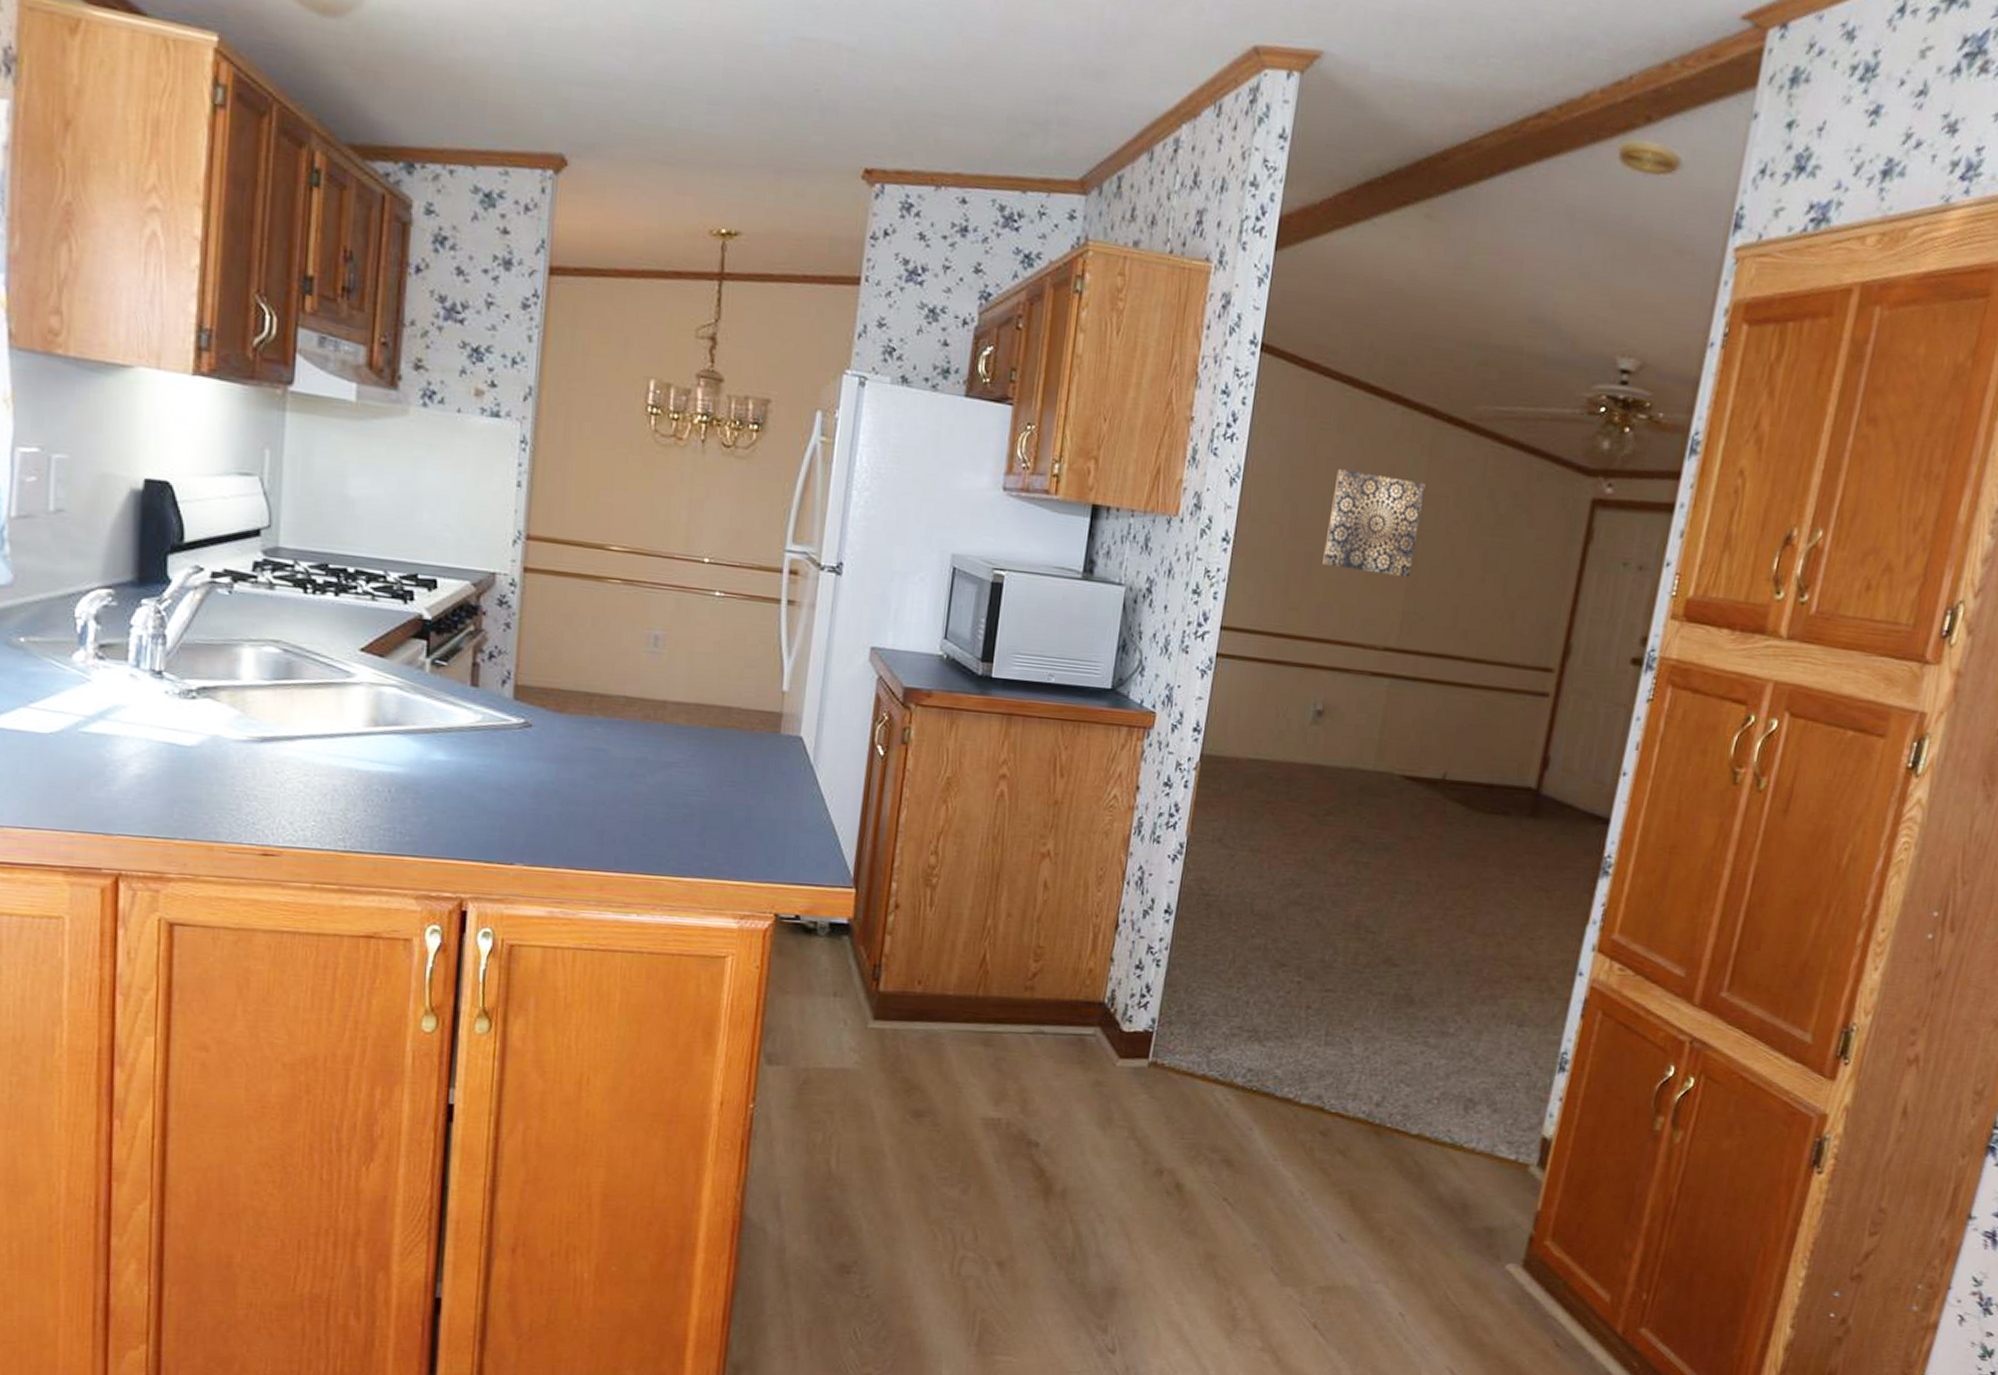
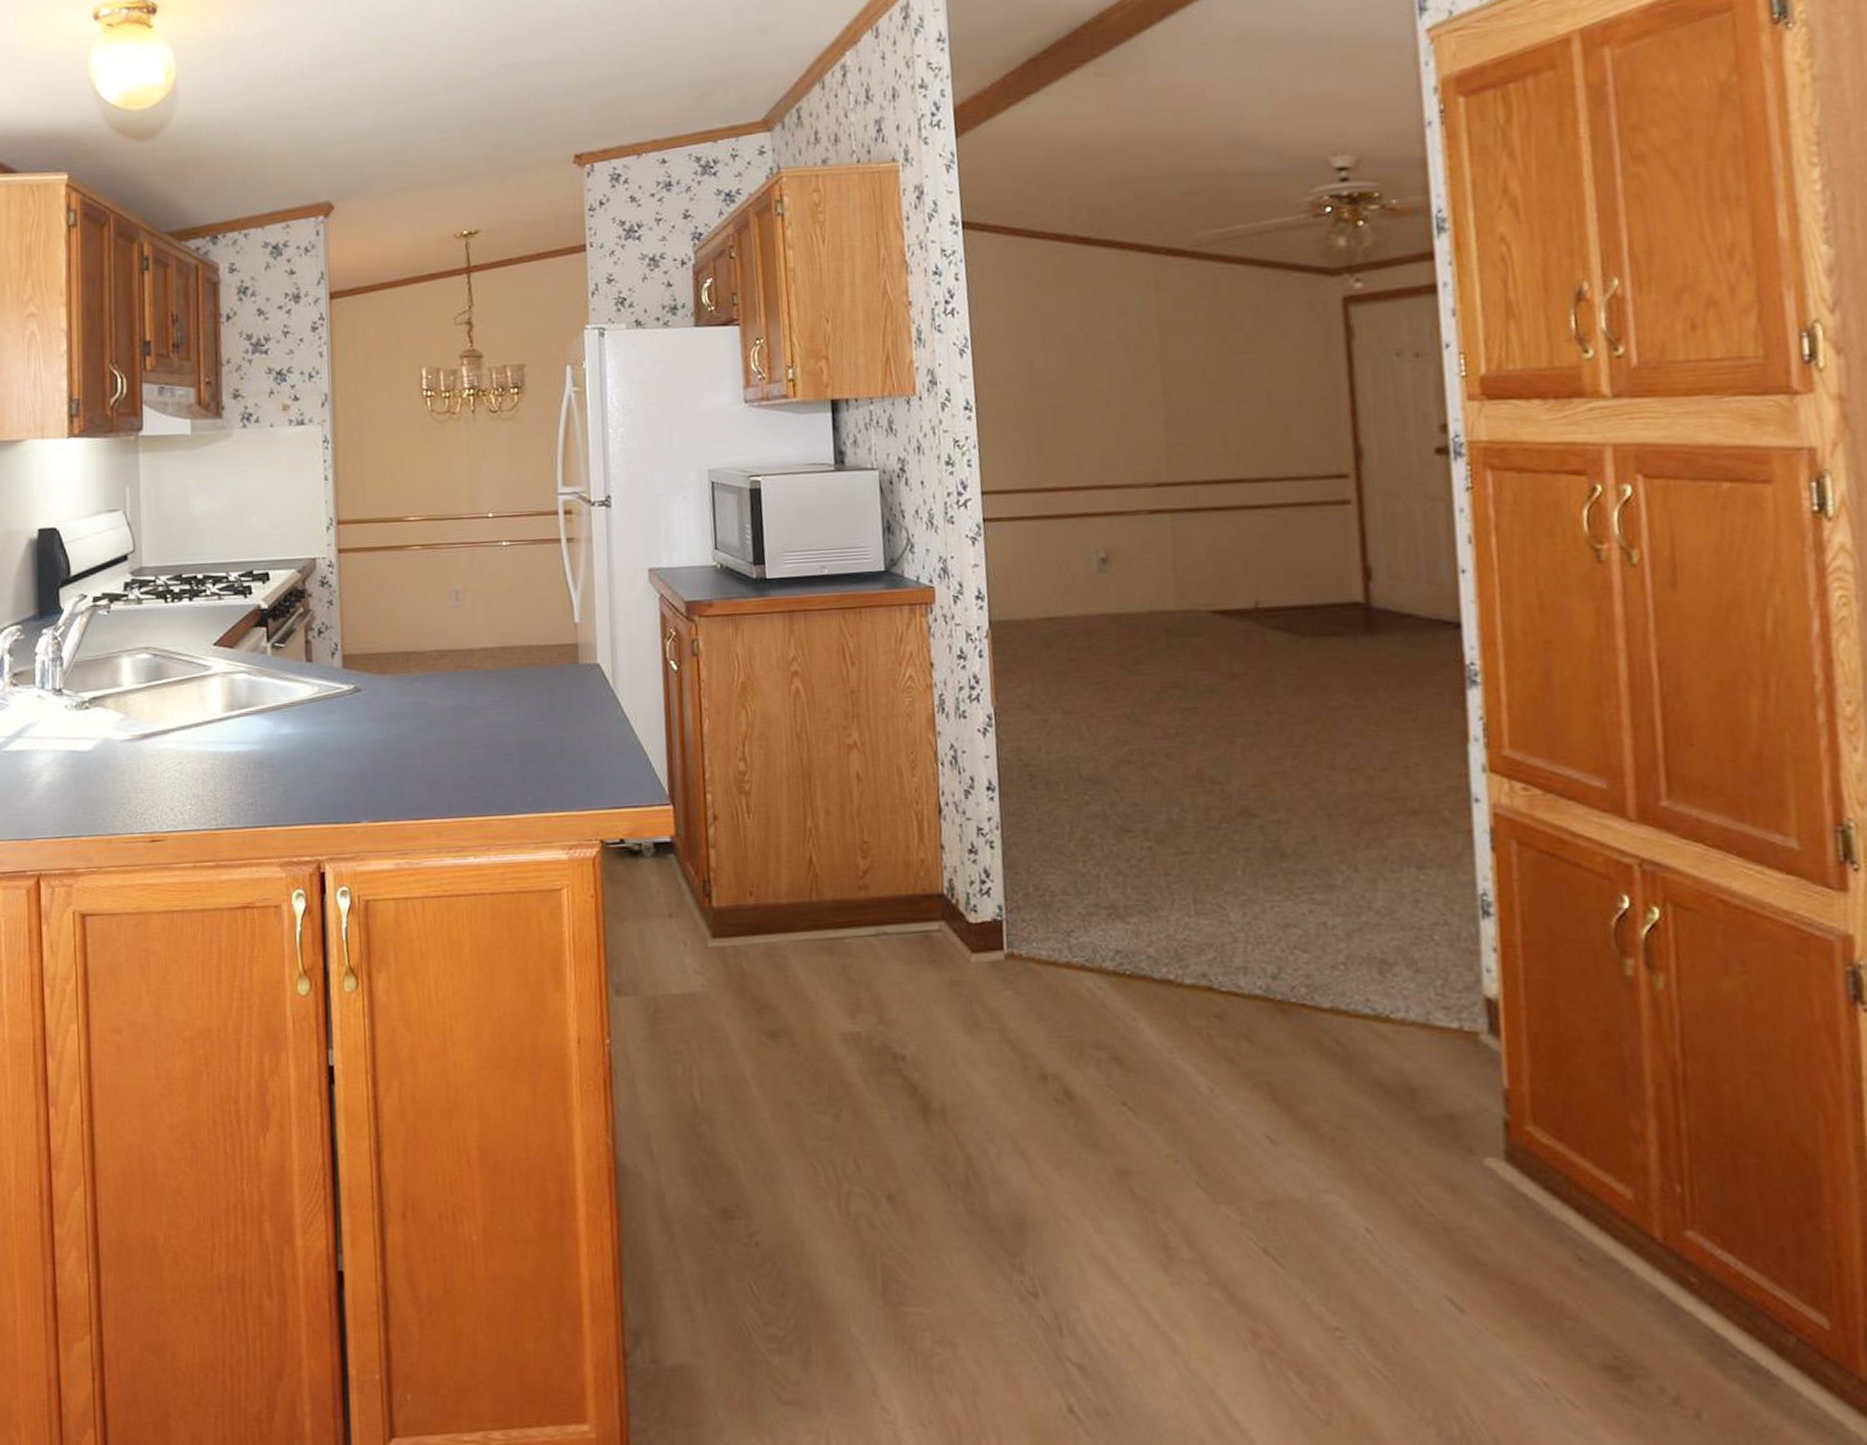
wall art: present [1322,469,1426,577] -> none [1065,316,1166,414]

